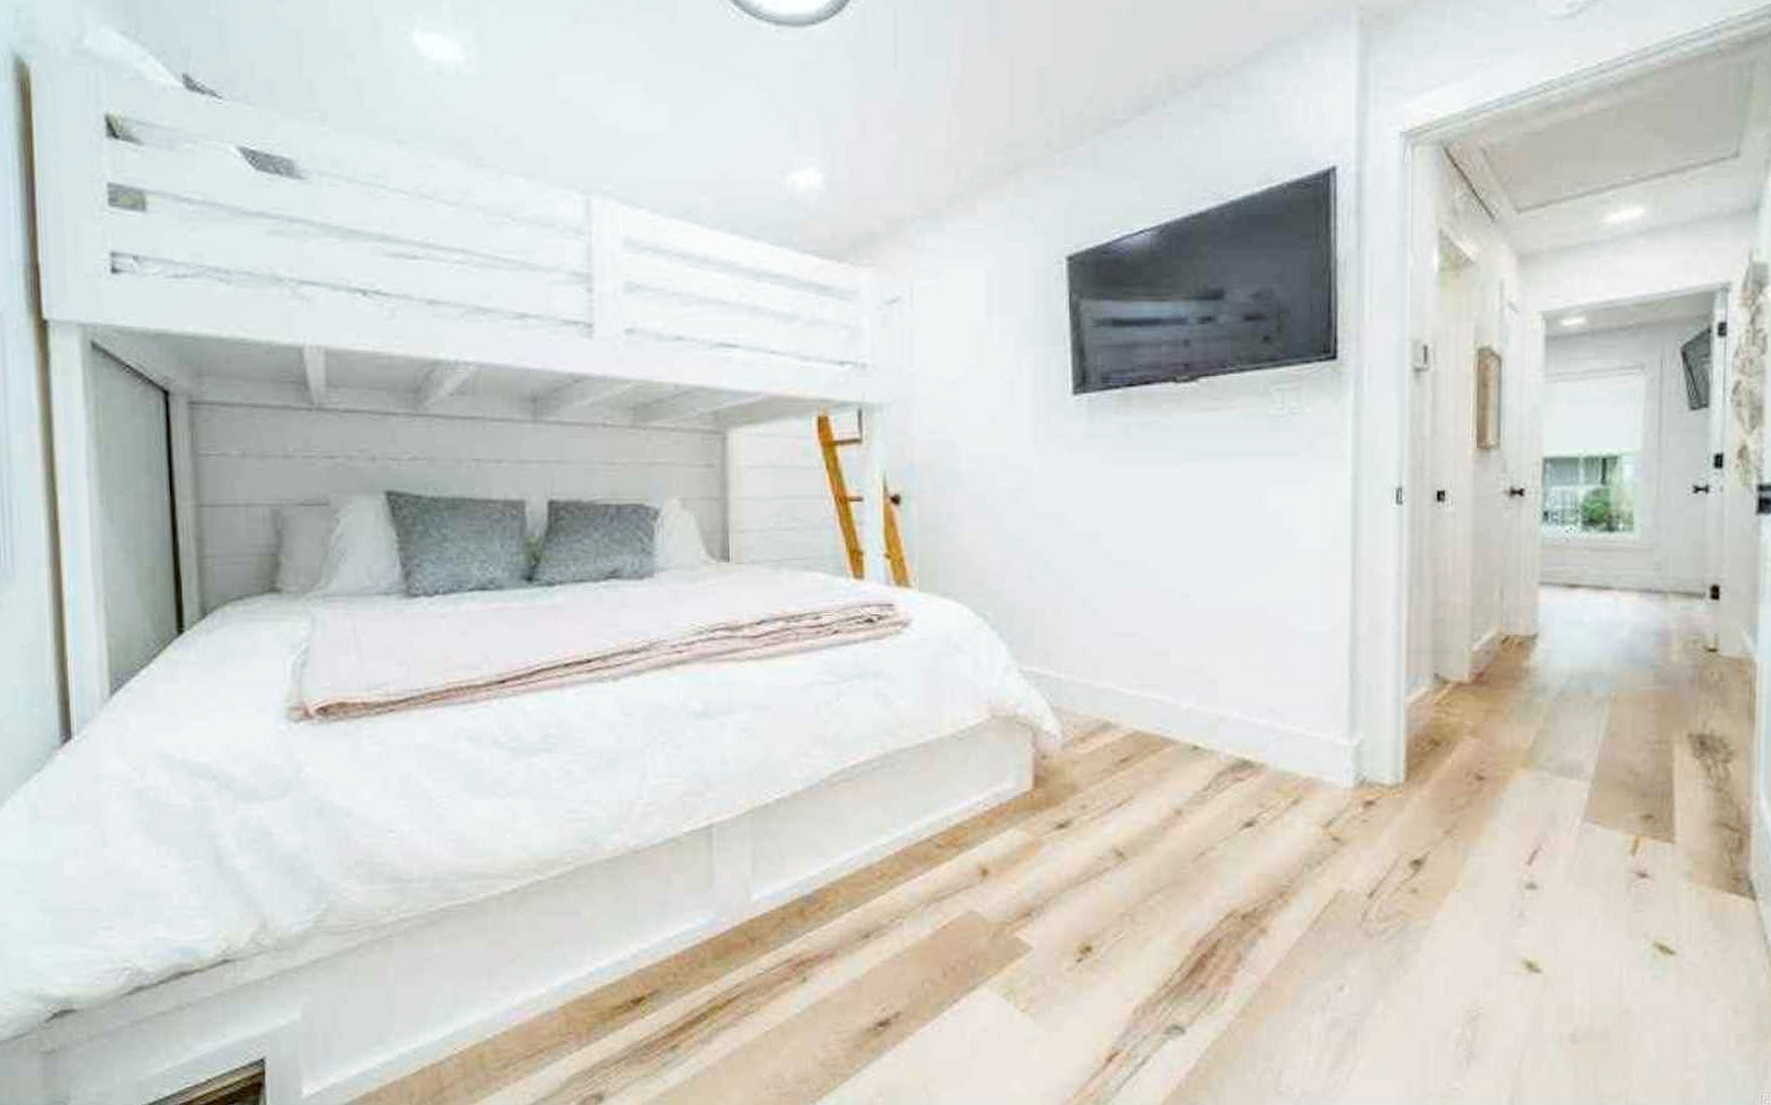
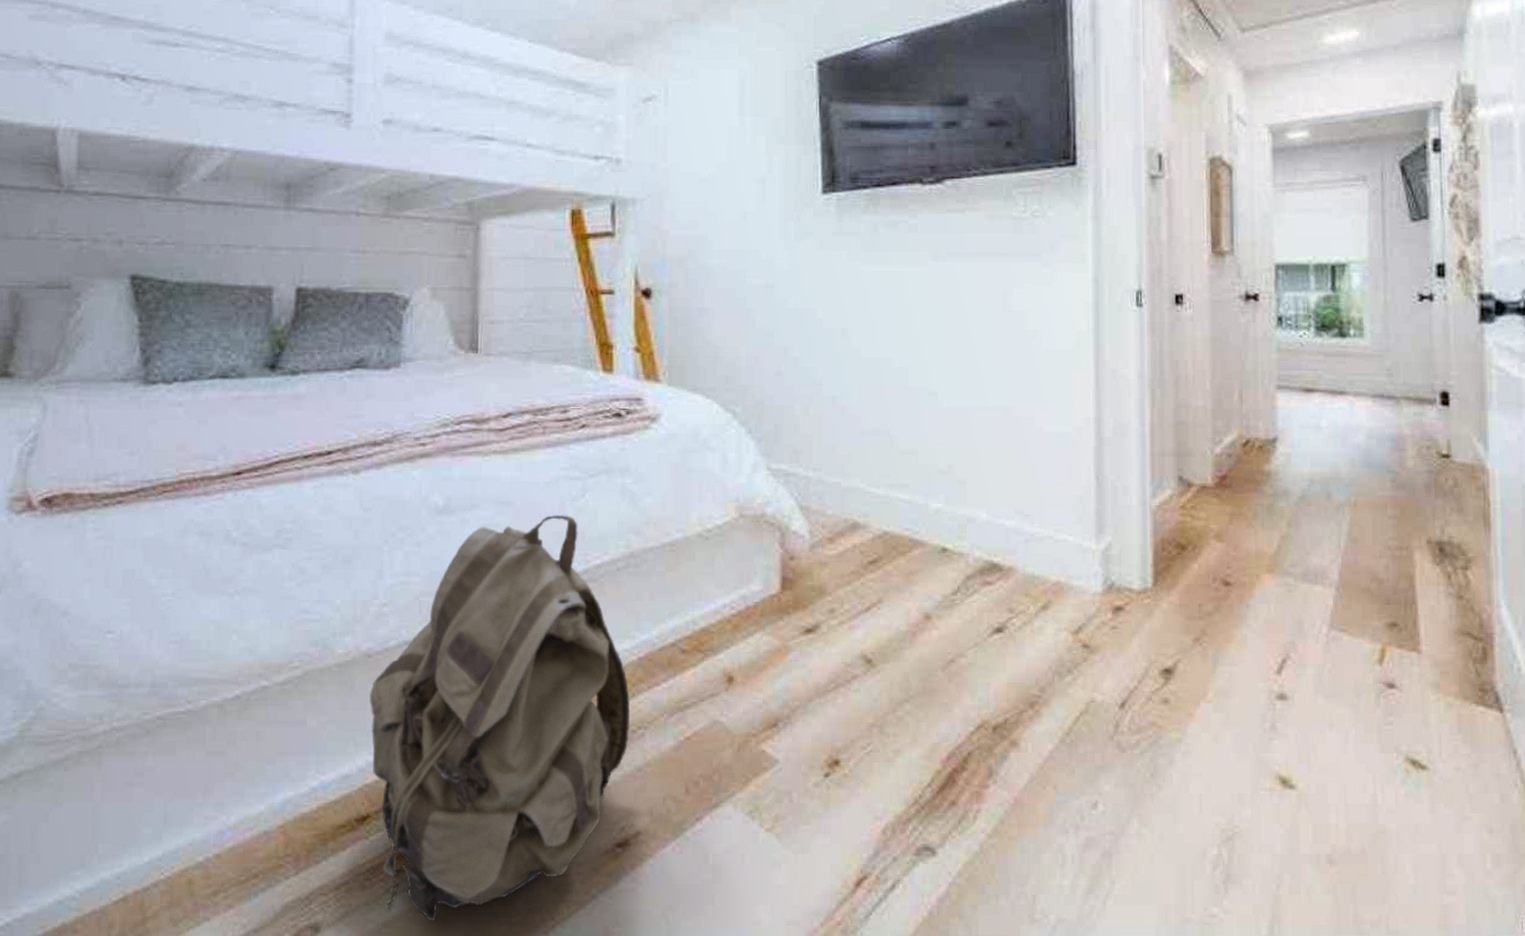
backpack: none [639,718,888,1092] -> present [370,515,630,922]

